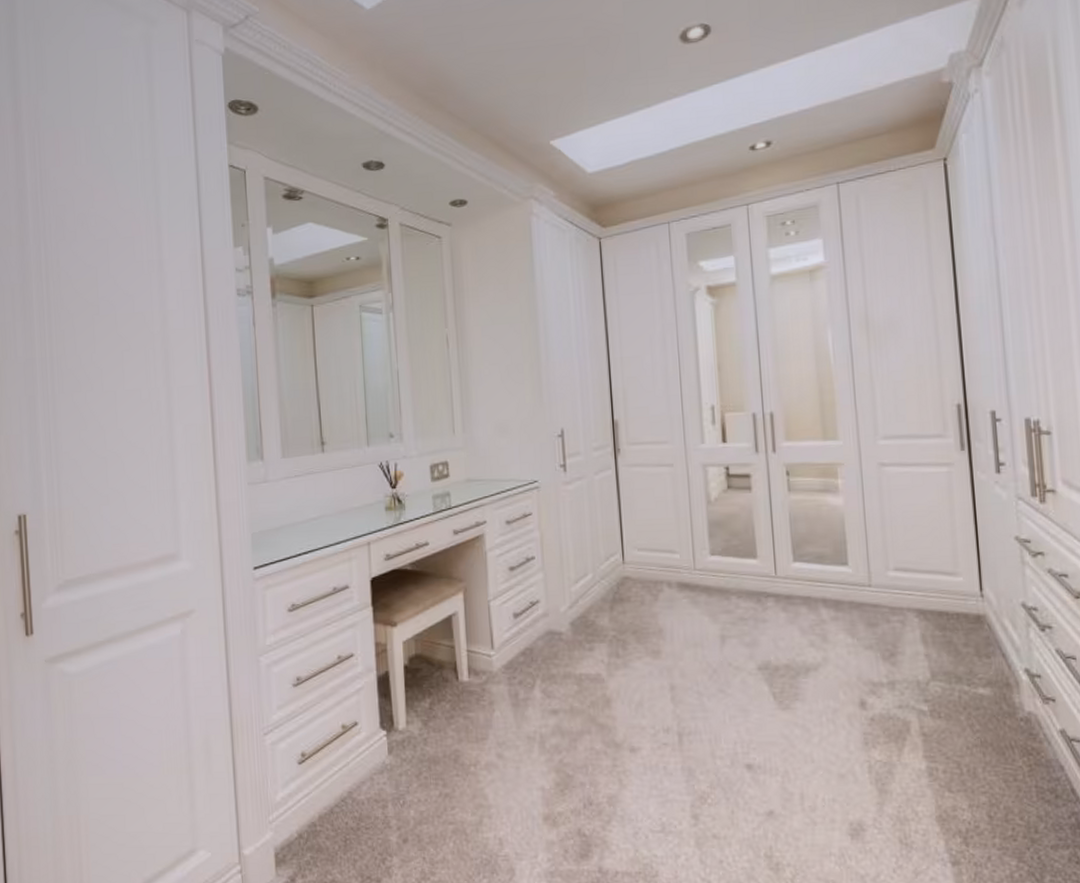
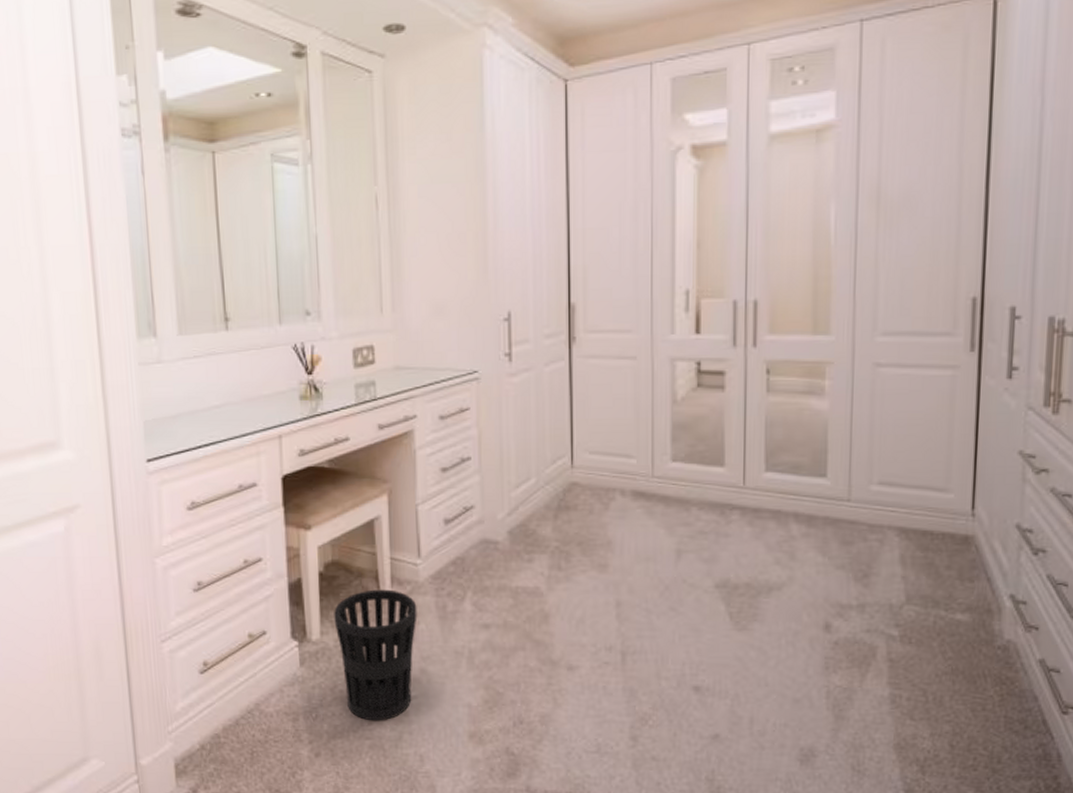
wastebasket: none [418,680,493,806] -> present [334,589,417,721]

